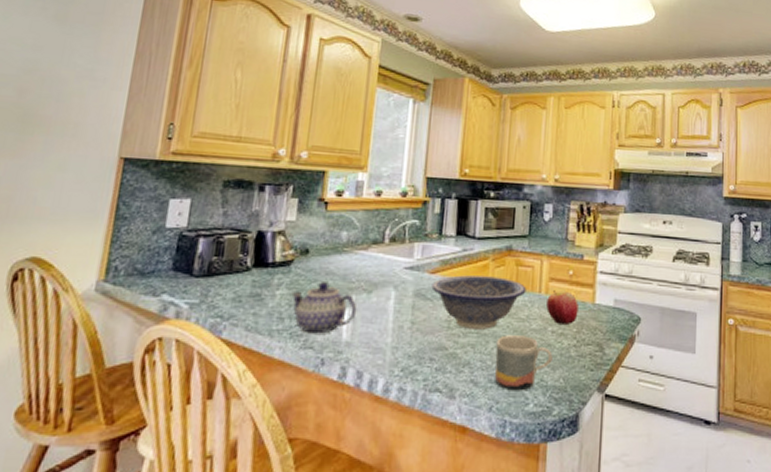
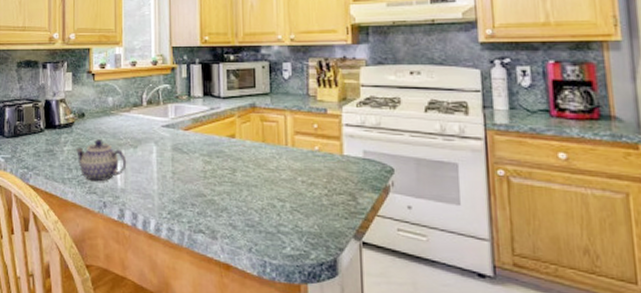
decorative bowl: present [431,275,527,330] -> none [186,131,273,179]
mug: present [495,335,553,391] -> none [249,184,305,235]
apple: present [546,290,578,324] -> none [294,143,327,175]

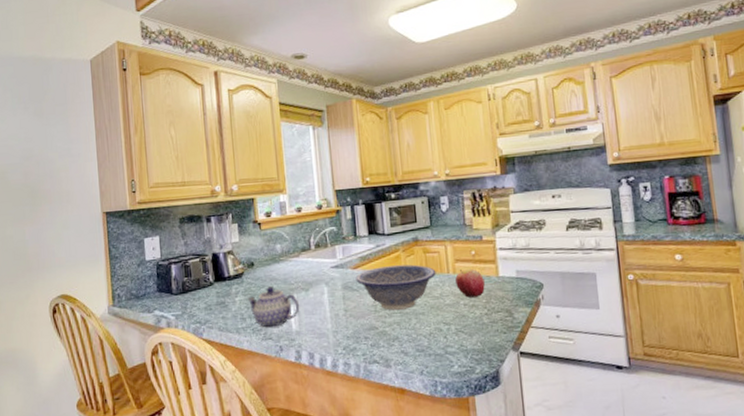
decorative bowl: none [186,131,273,179] -> present [355,264,436,310]
apple: none [294,143,327,175] -> present [455,269,485,298]

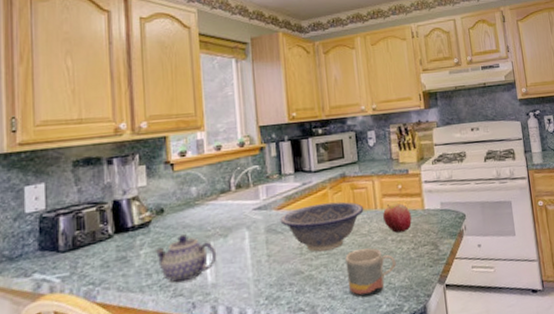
mug: none [417,310,469,357] -> present [345,248,396,297]

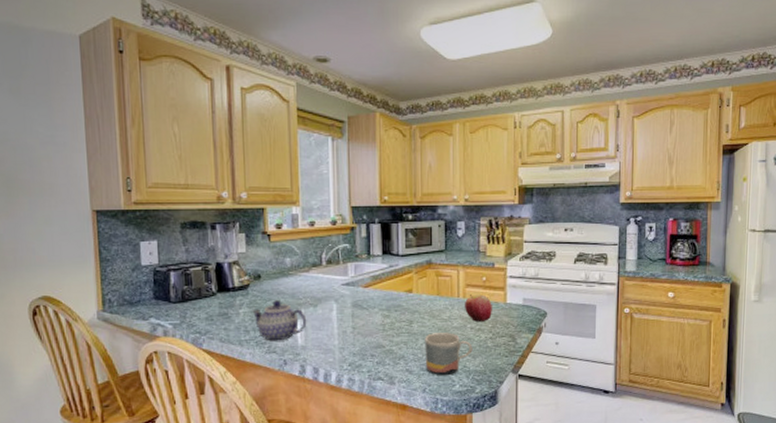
decorative bowl: present [280,201,364,252] -> none [366,286,447,330]

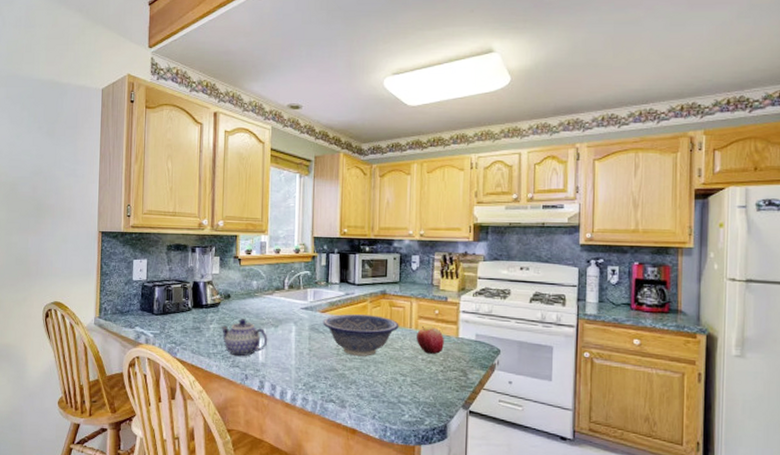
decorative bowl: none [366,286,447,330] -> present [322,314,399,356]
mug: present [425,332,473,376] -> none [376,361,423,405]

